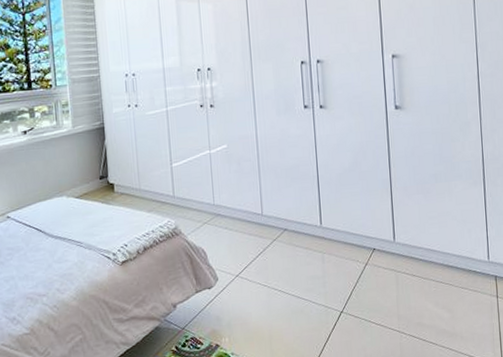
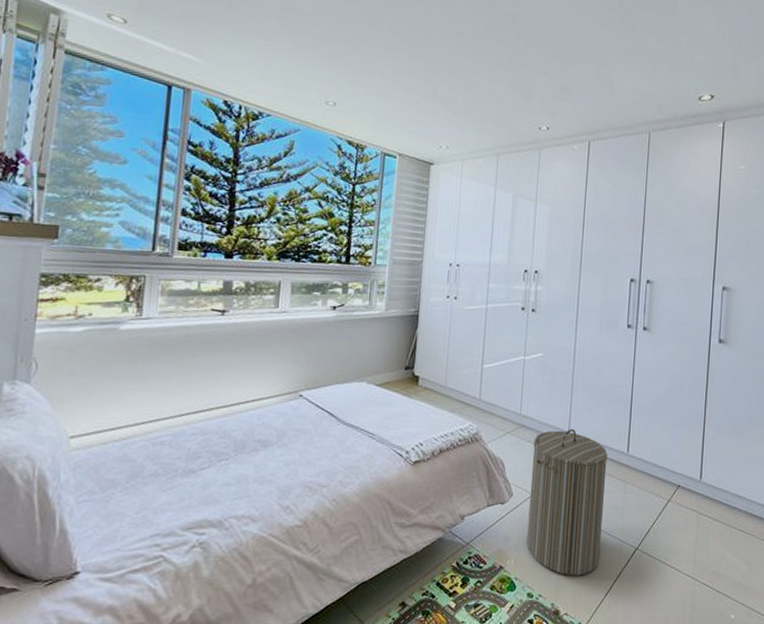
laundry hamper: none [230,210,308,345] -> present [526,428,608,576]

